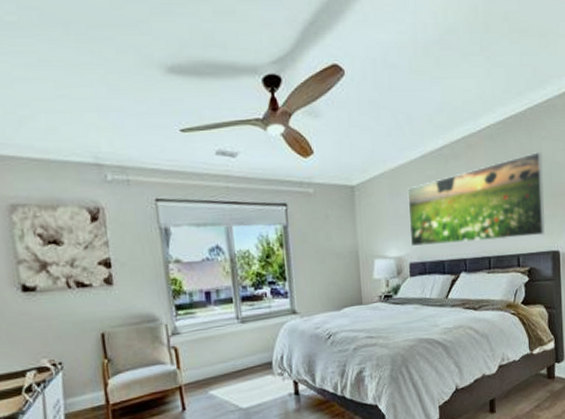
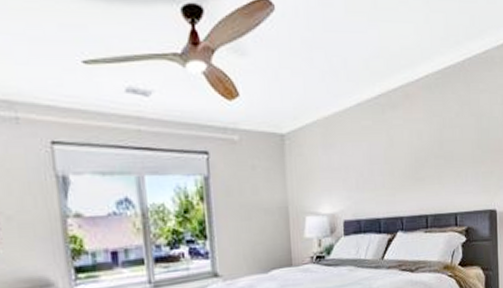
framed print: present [407,152,545,246] -> none [341,106,483,202]

